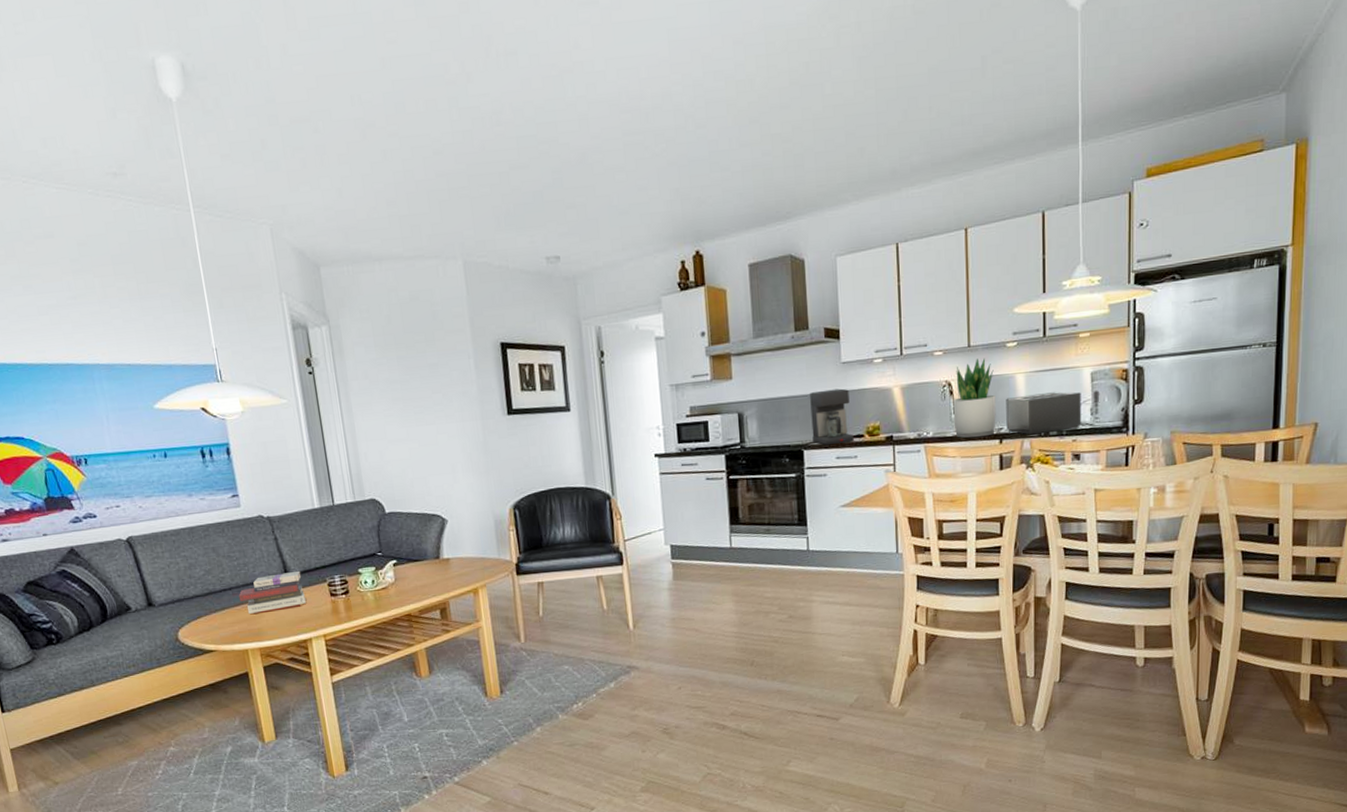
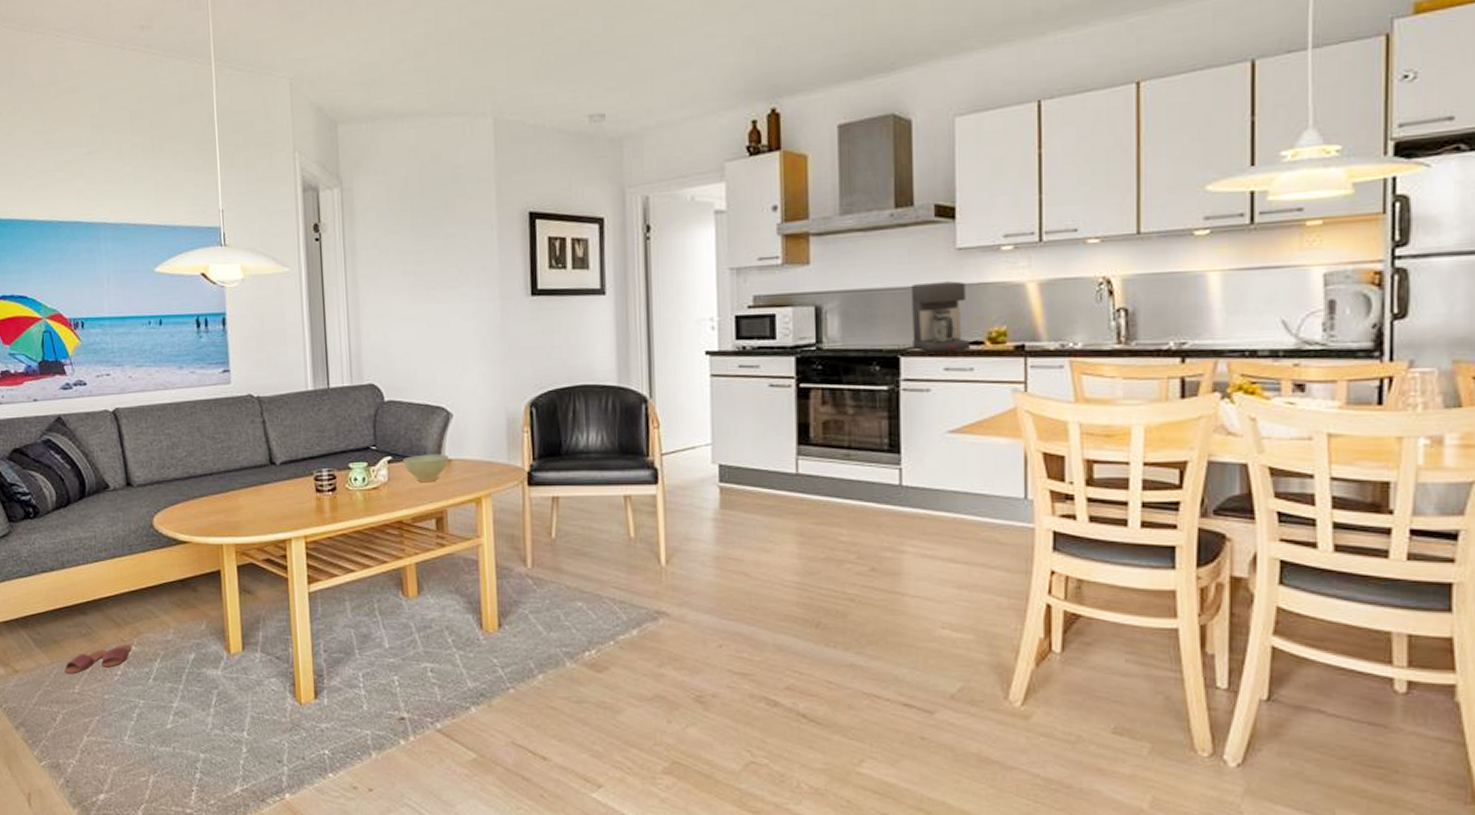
slippers: none [105,746,170,779] -> present [65,645,131,674]
books: present [238,570,307,615] -> none [219,460,290,505]
bowl: none [407,554,447,580] -> present [403,454,449,483]
planter: present [953,358,996,438] -> none [1113,249,1177,354]
toaster: present [1006,392,1082,435] -> none [1192,298,1308,354]

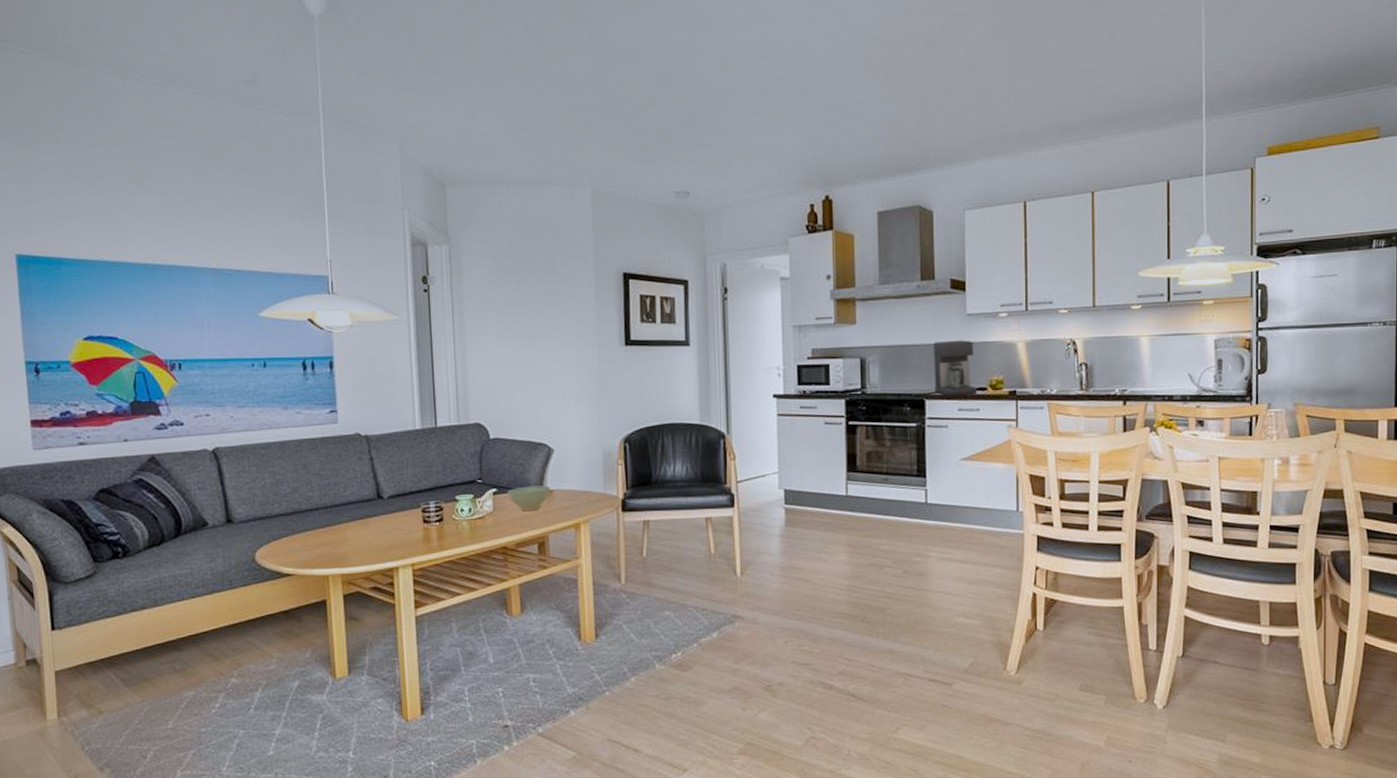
slippers: present [65,645,131,674] -> none [156,677,231,711]

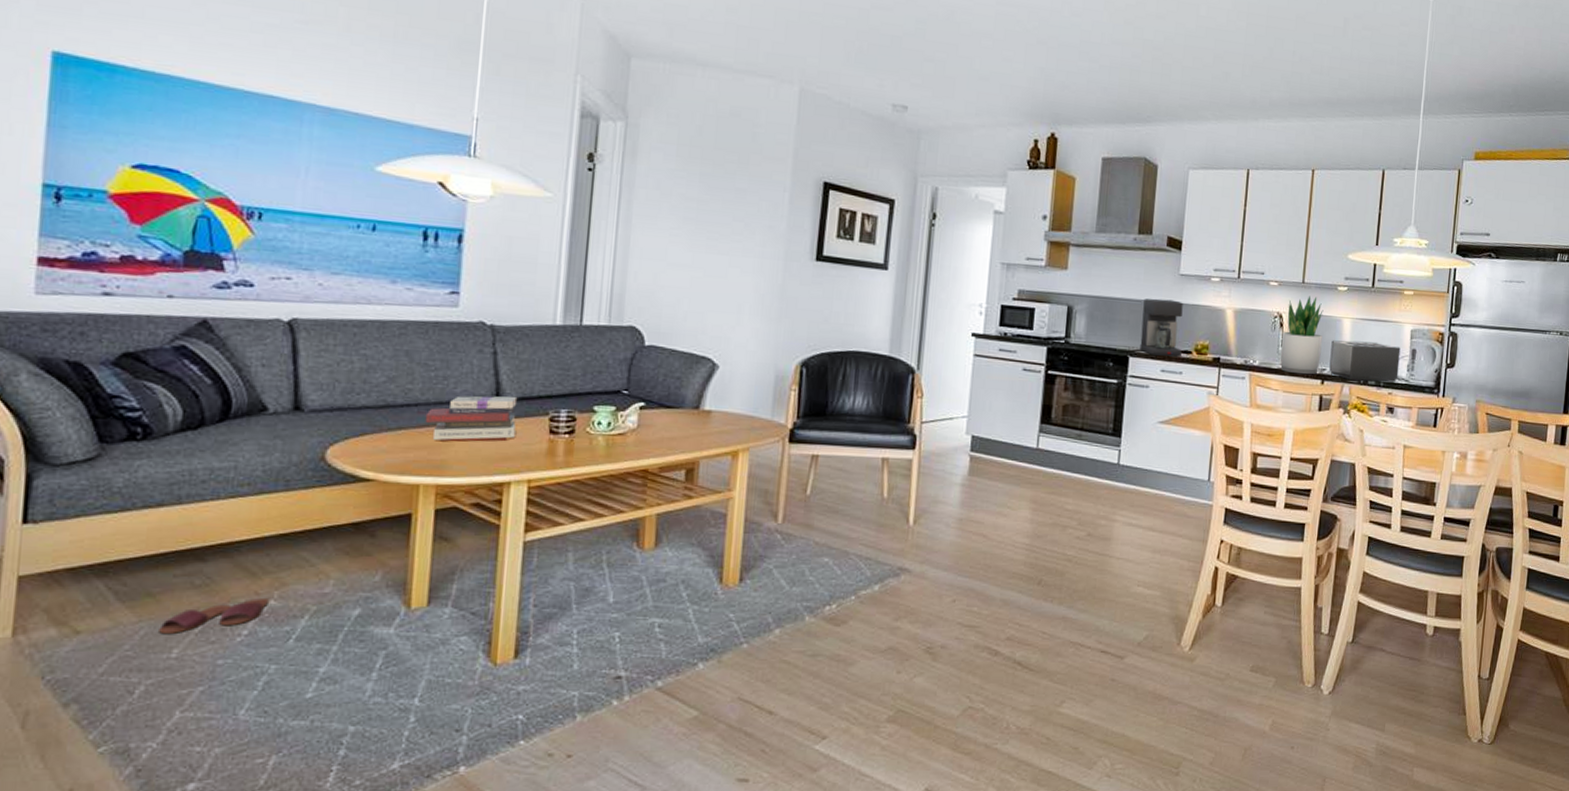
slippers: none [156,677,231,711] -> present [159,598,269,635]
books: none [325,494,398,538] -> present [425,395,518,442]
bowl: present [507,485,550,512] -> none [657,403,709,433]
planter: none [1077,318,1120,398] -> present [1280,296,1324,375]
toaster: none [1130,357,1205,398] -> present [1329,340,1401,382]

